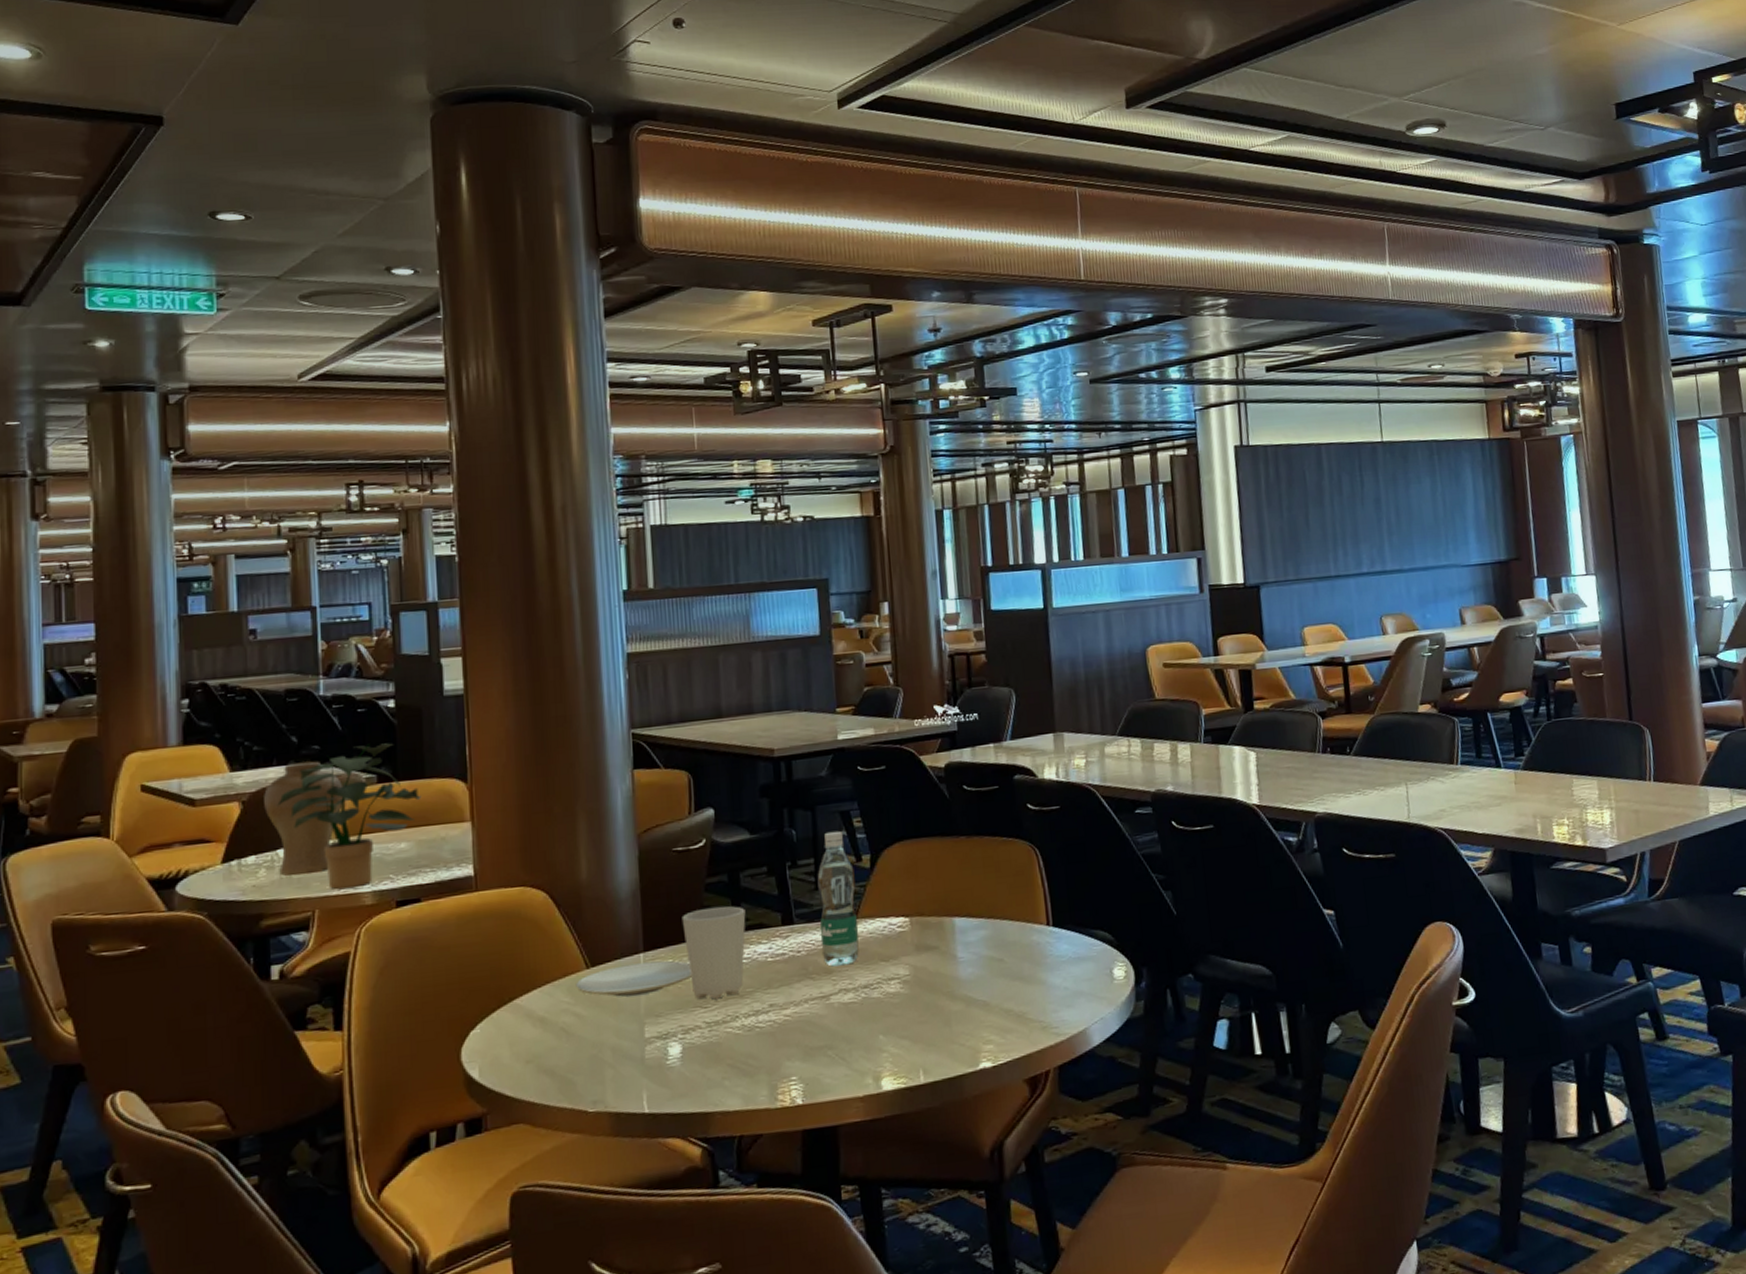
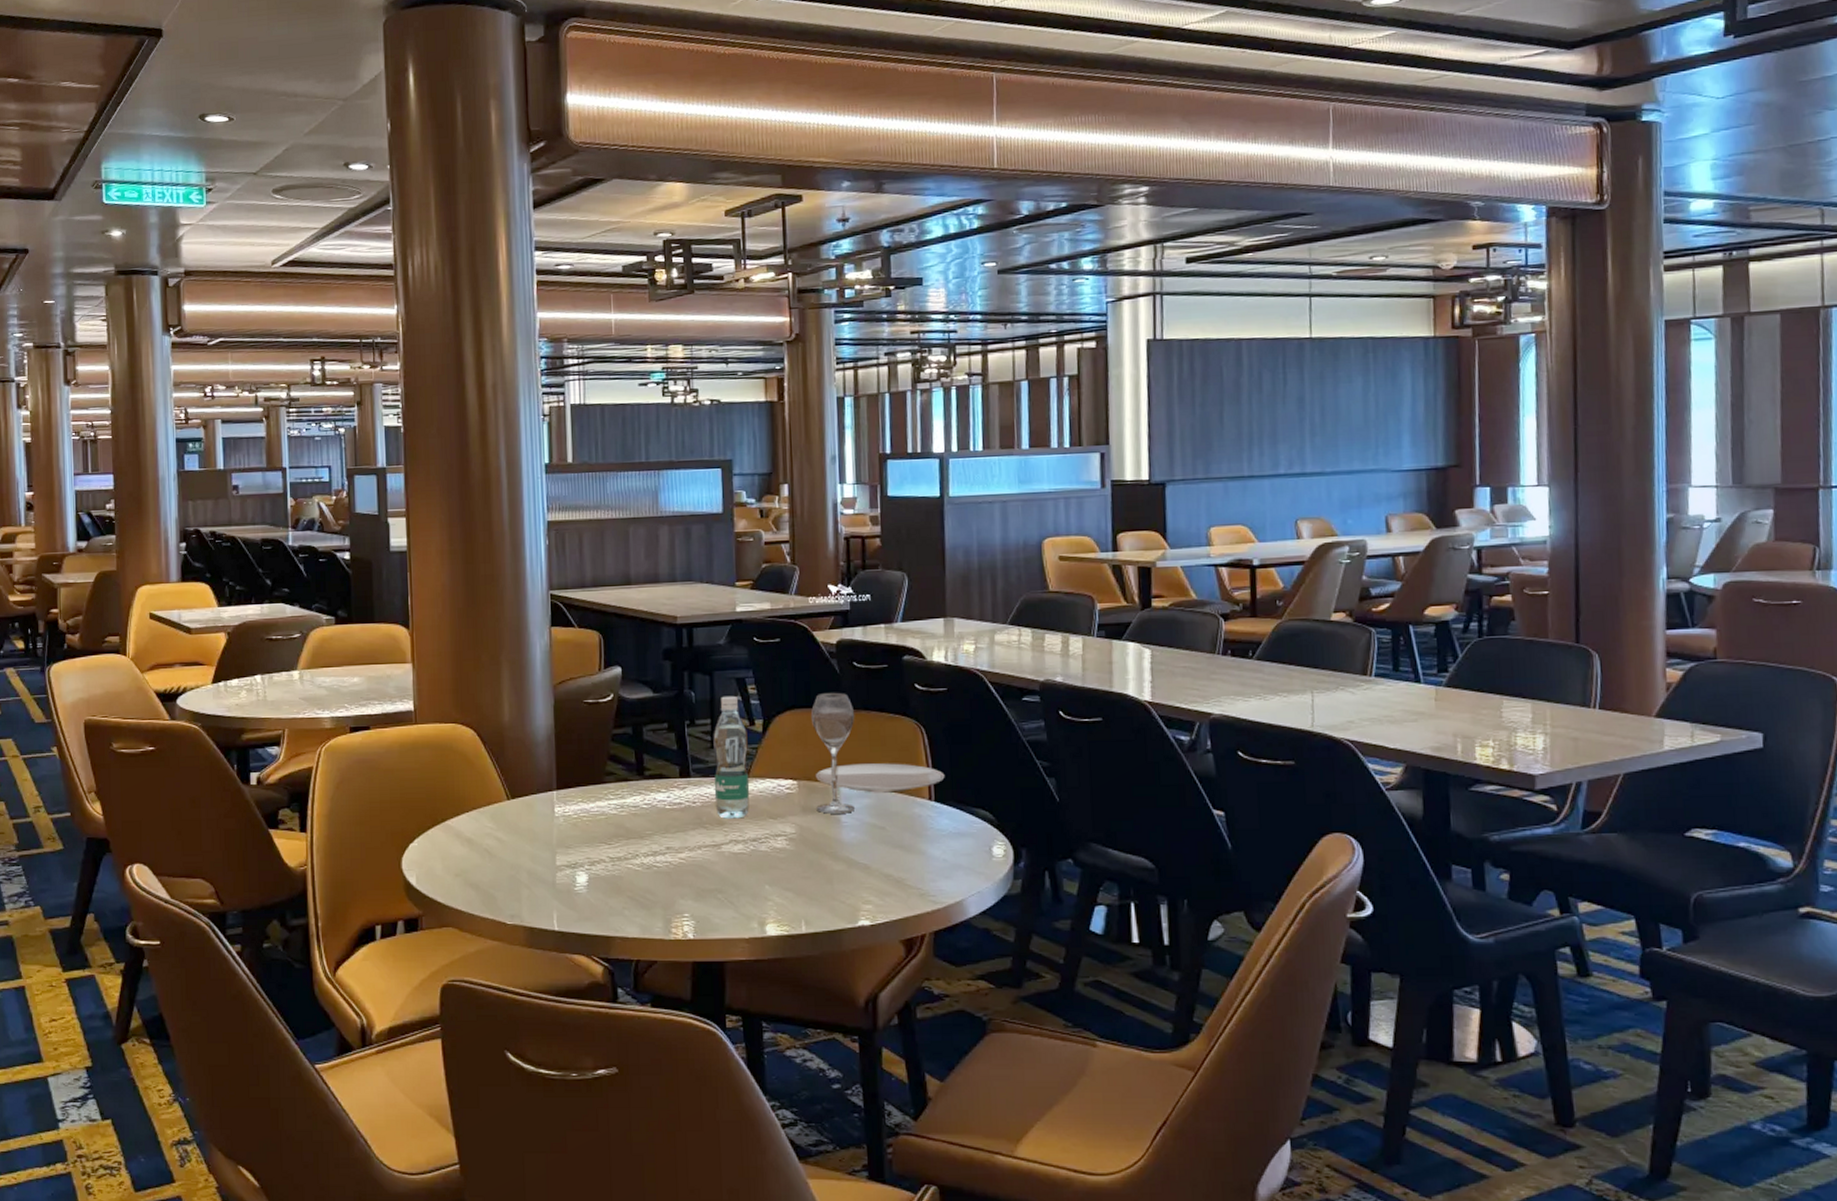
vase: present [264,761,343,876] -> none [245,602,307,699]
potted plant: present [277,743,422,890] -> none [255,589,371,714]
plate: present [575,960,692,997] -> none [498,799,598,827]
cup: present [682,906,746,1000] -> none [590,755,648,838]
wineglass: none [921,818,972,951] -> present [811,692,856,814]
plate: none [929,889,1062,924] -> present [816,763,945,793]

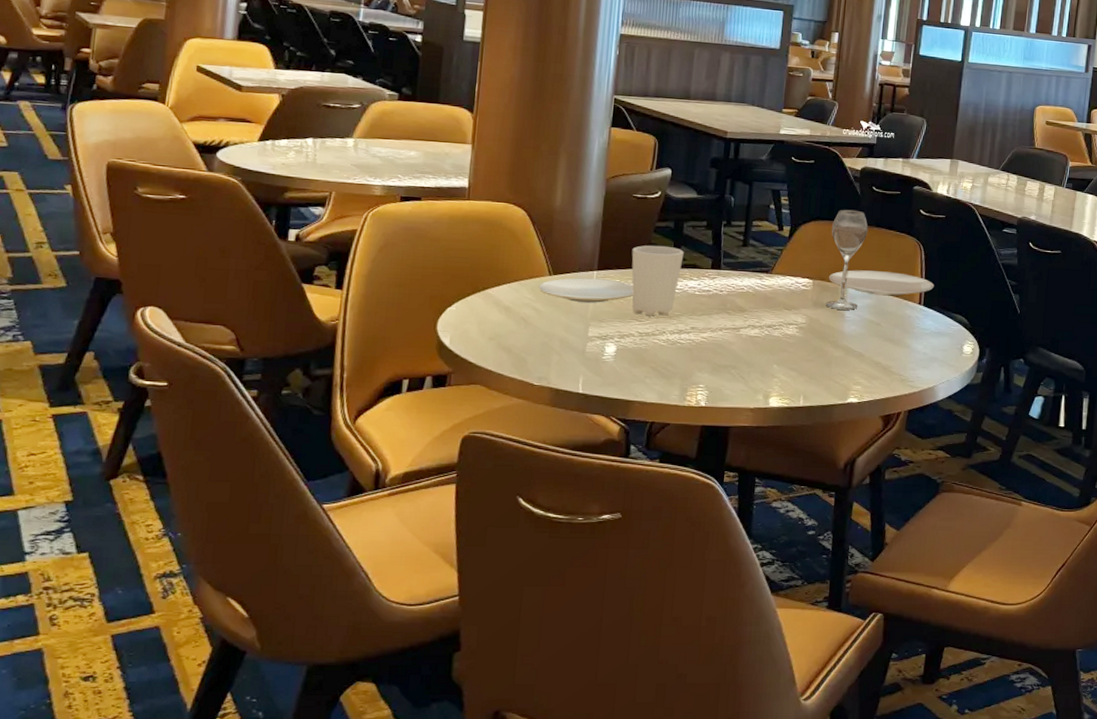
plate: none [498,799,598,827] -> present [538,278,634,303]
cup: none [590,755,648,838] -> present [631,245,684,316]
bottle: present [713,695,750,819] -> none [739,203,776,308]

